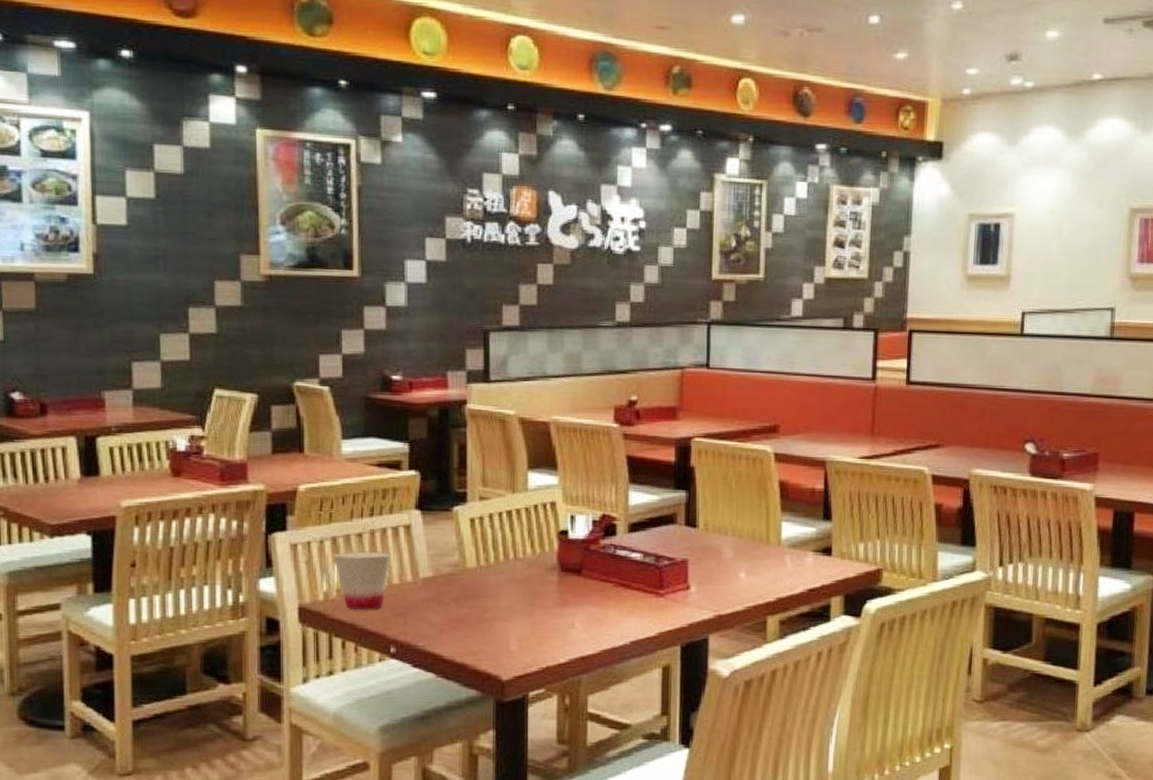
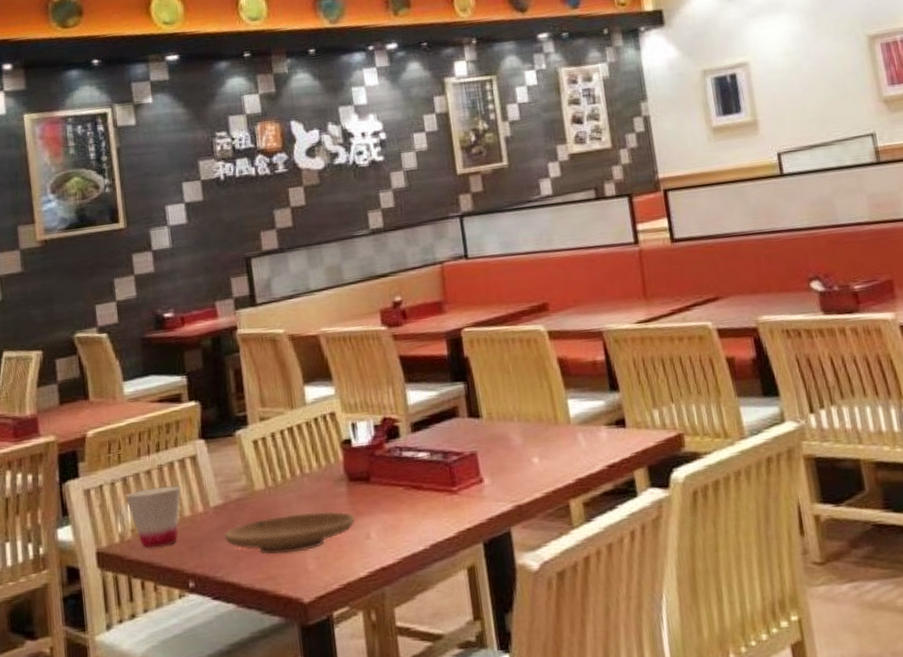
plate: none [430,595,562,633] -> present [224,511,356,555]

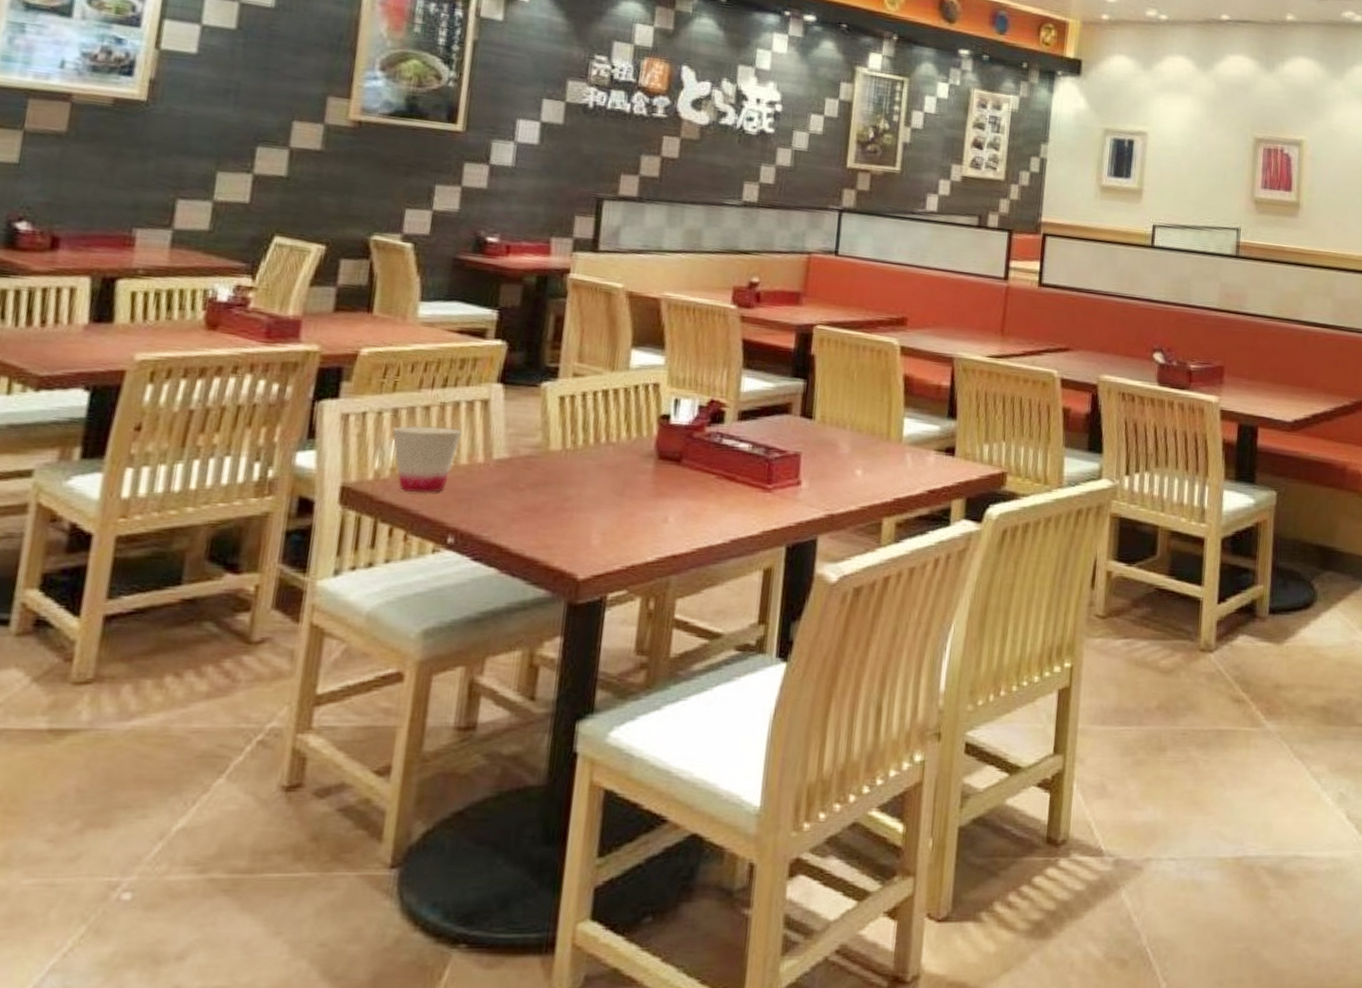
plate: present [224,511,356,555] -> none [501,482,656,525]

